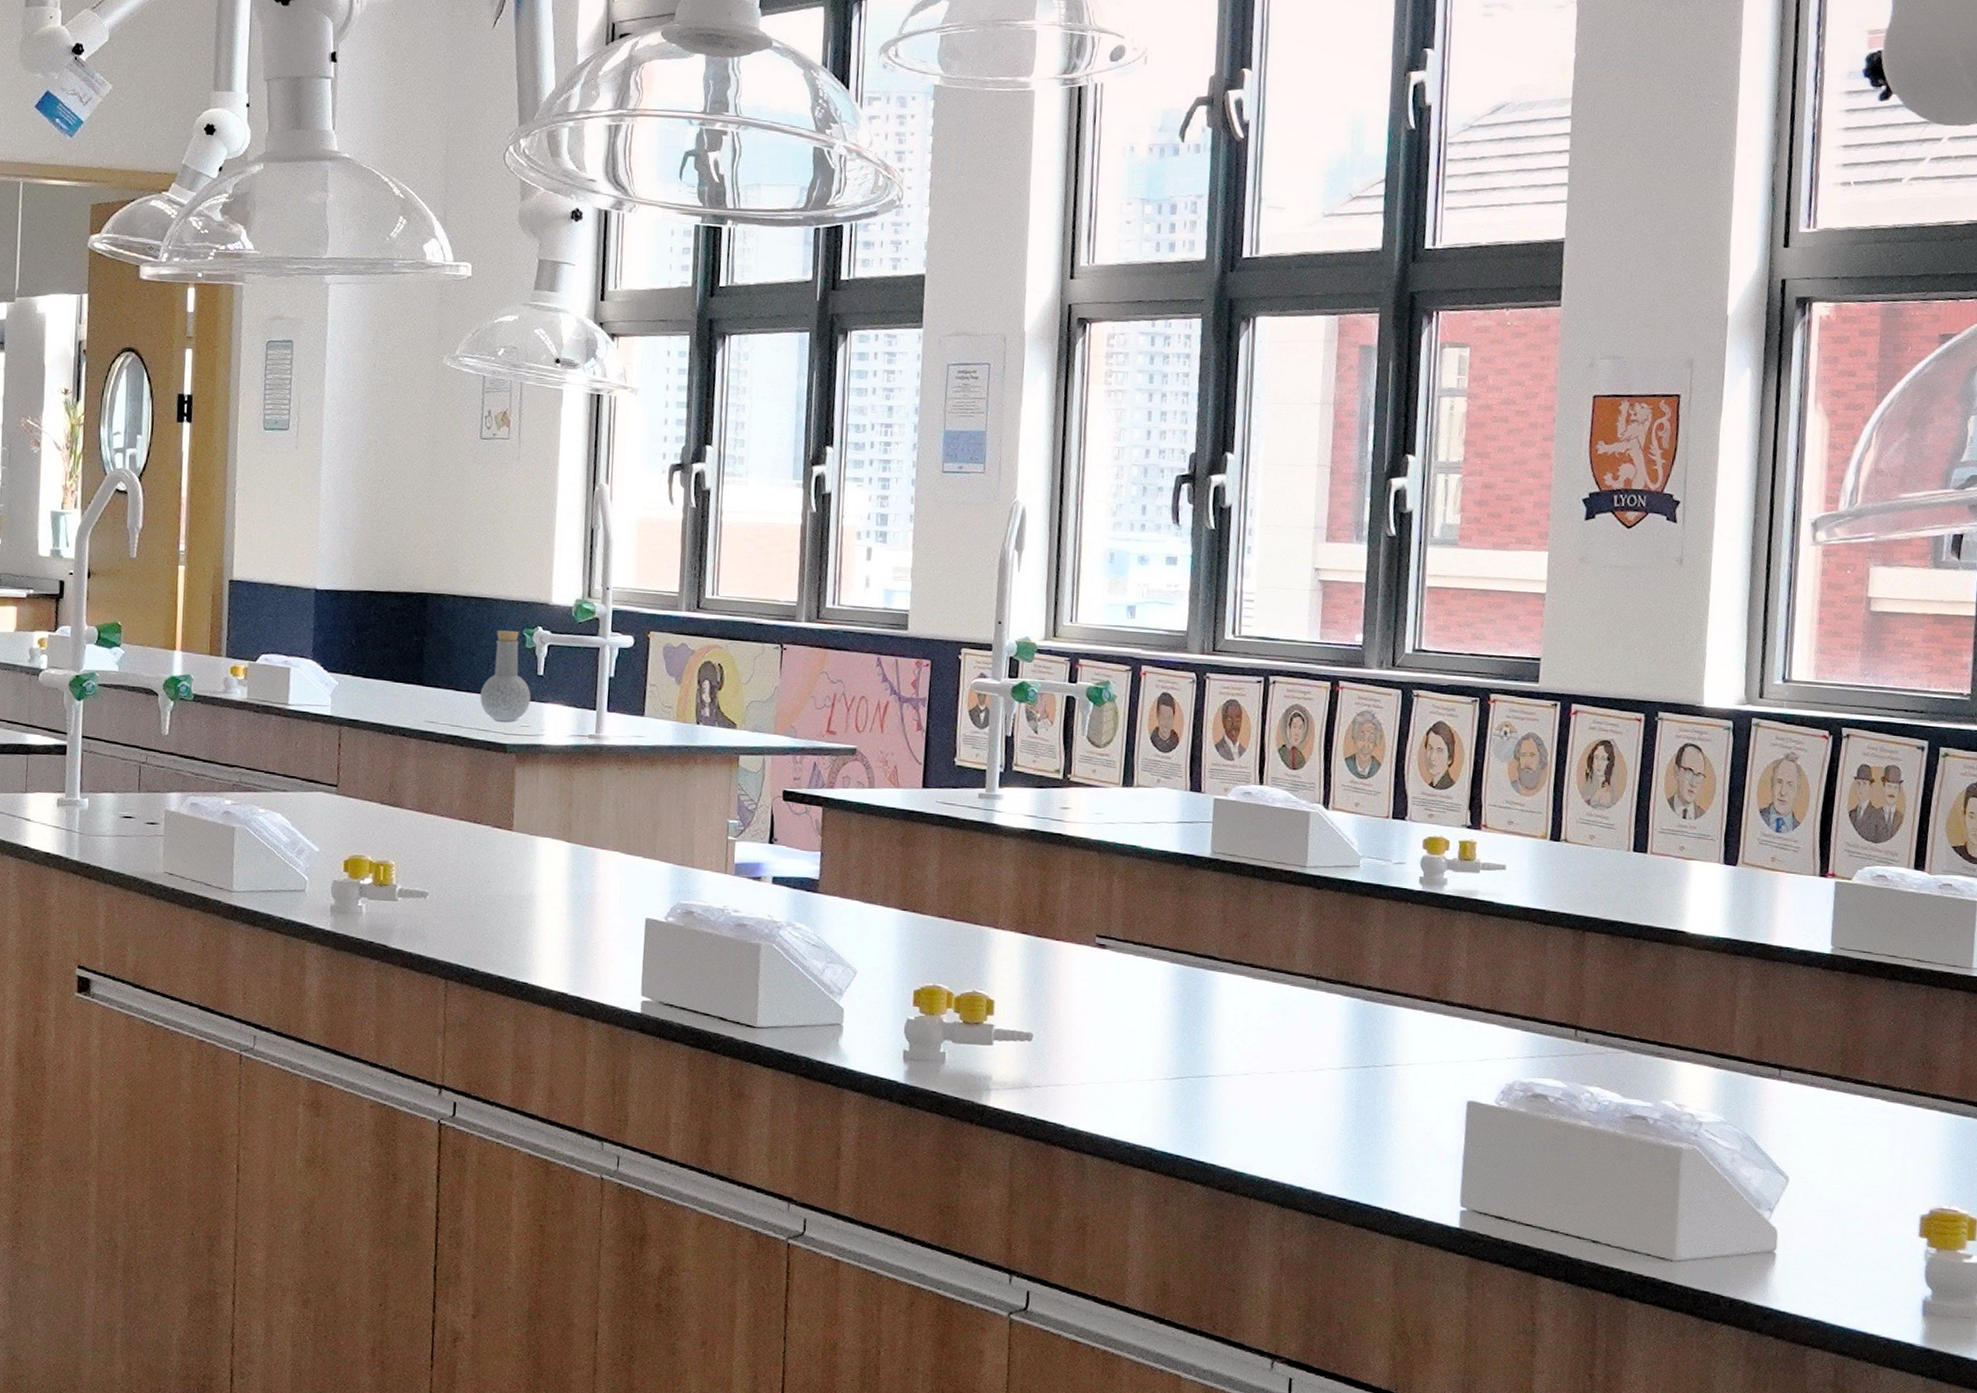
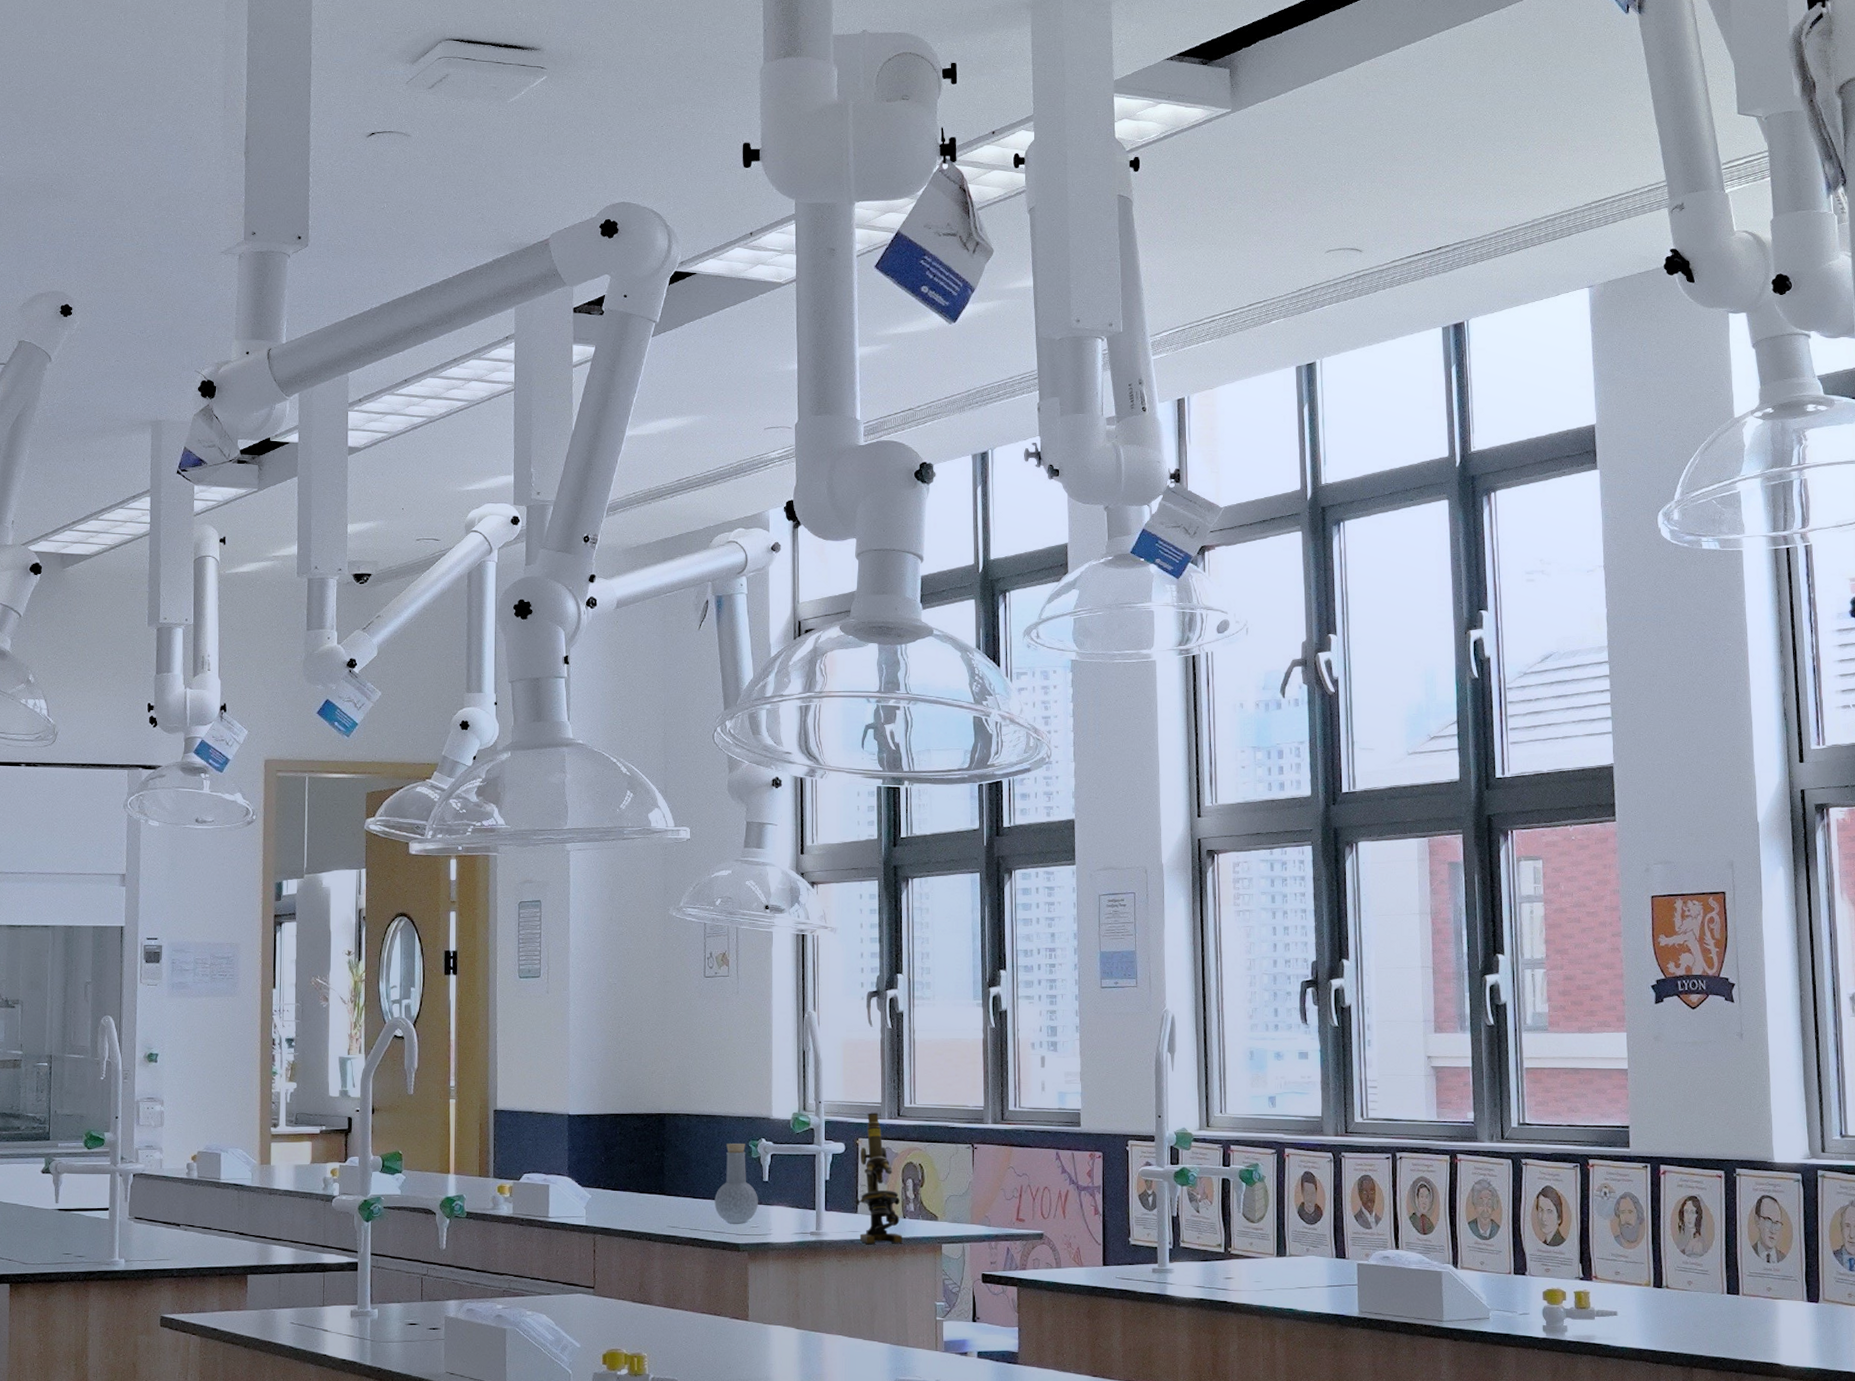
microscope: none [642,603,695,753] -> present [855,1113,903,1244]

